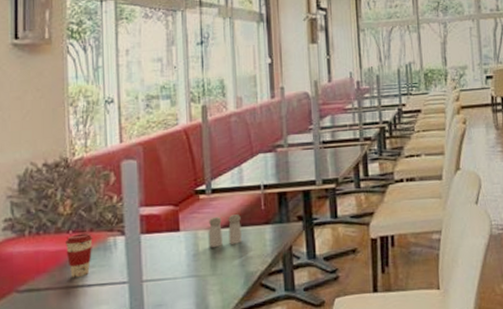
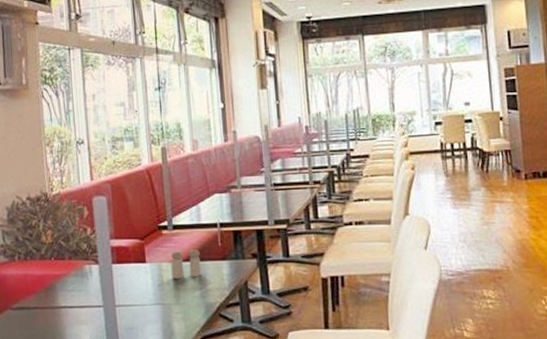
coffee cup: present [66,233,93,278] -> none [49,261,72,300]

